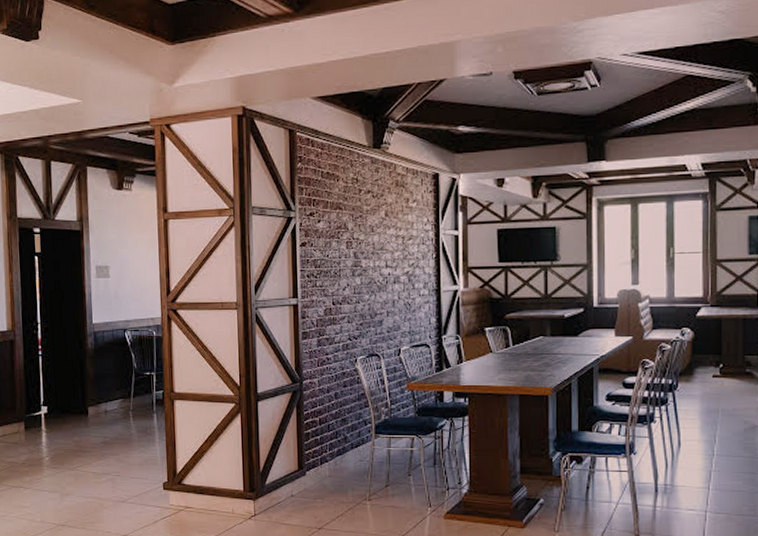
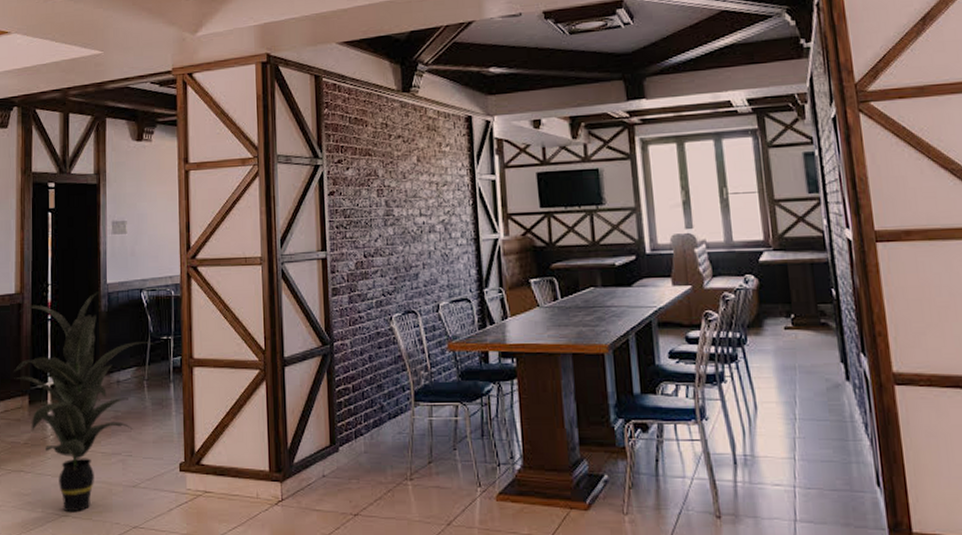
indoor plant: none [9,331,137,523] -> present [13,291,153,513]

